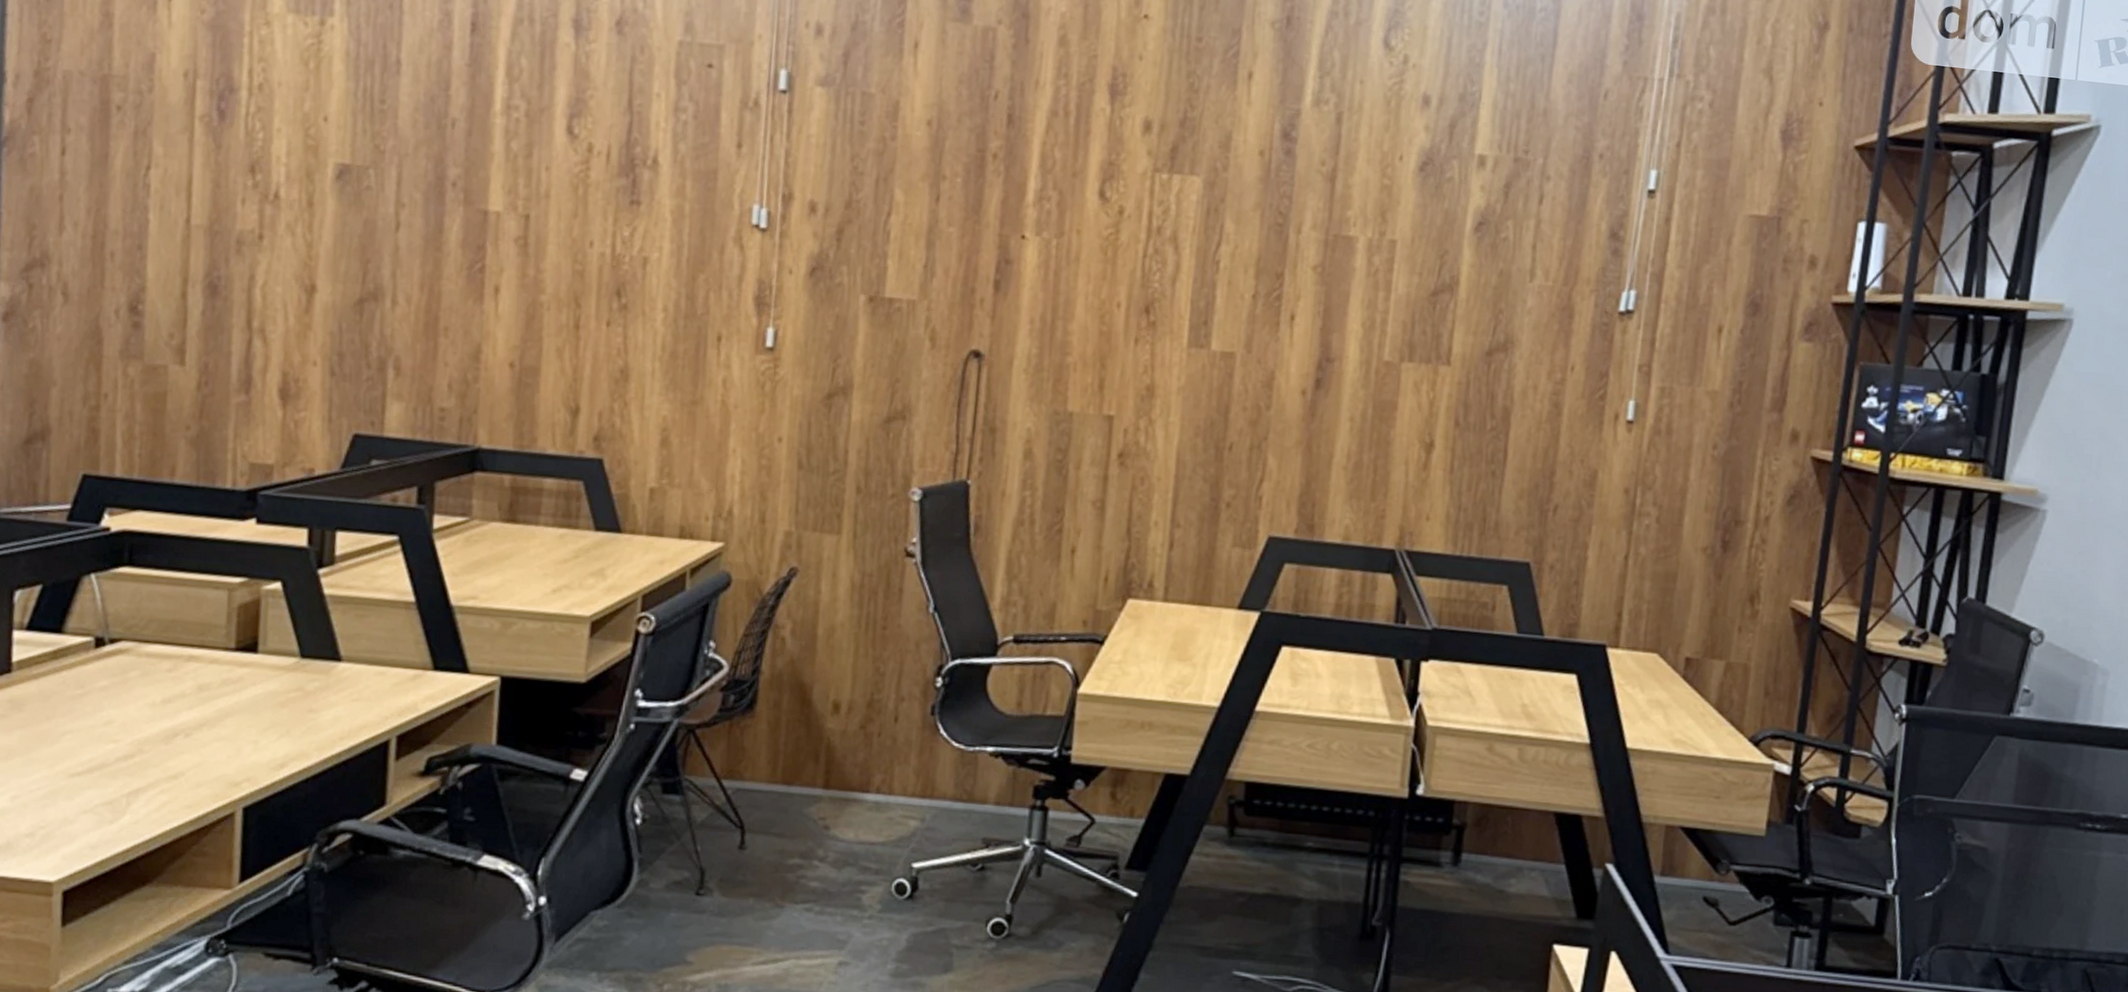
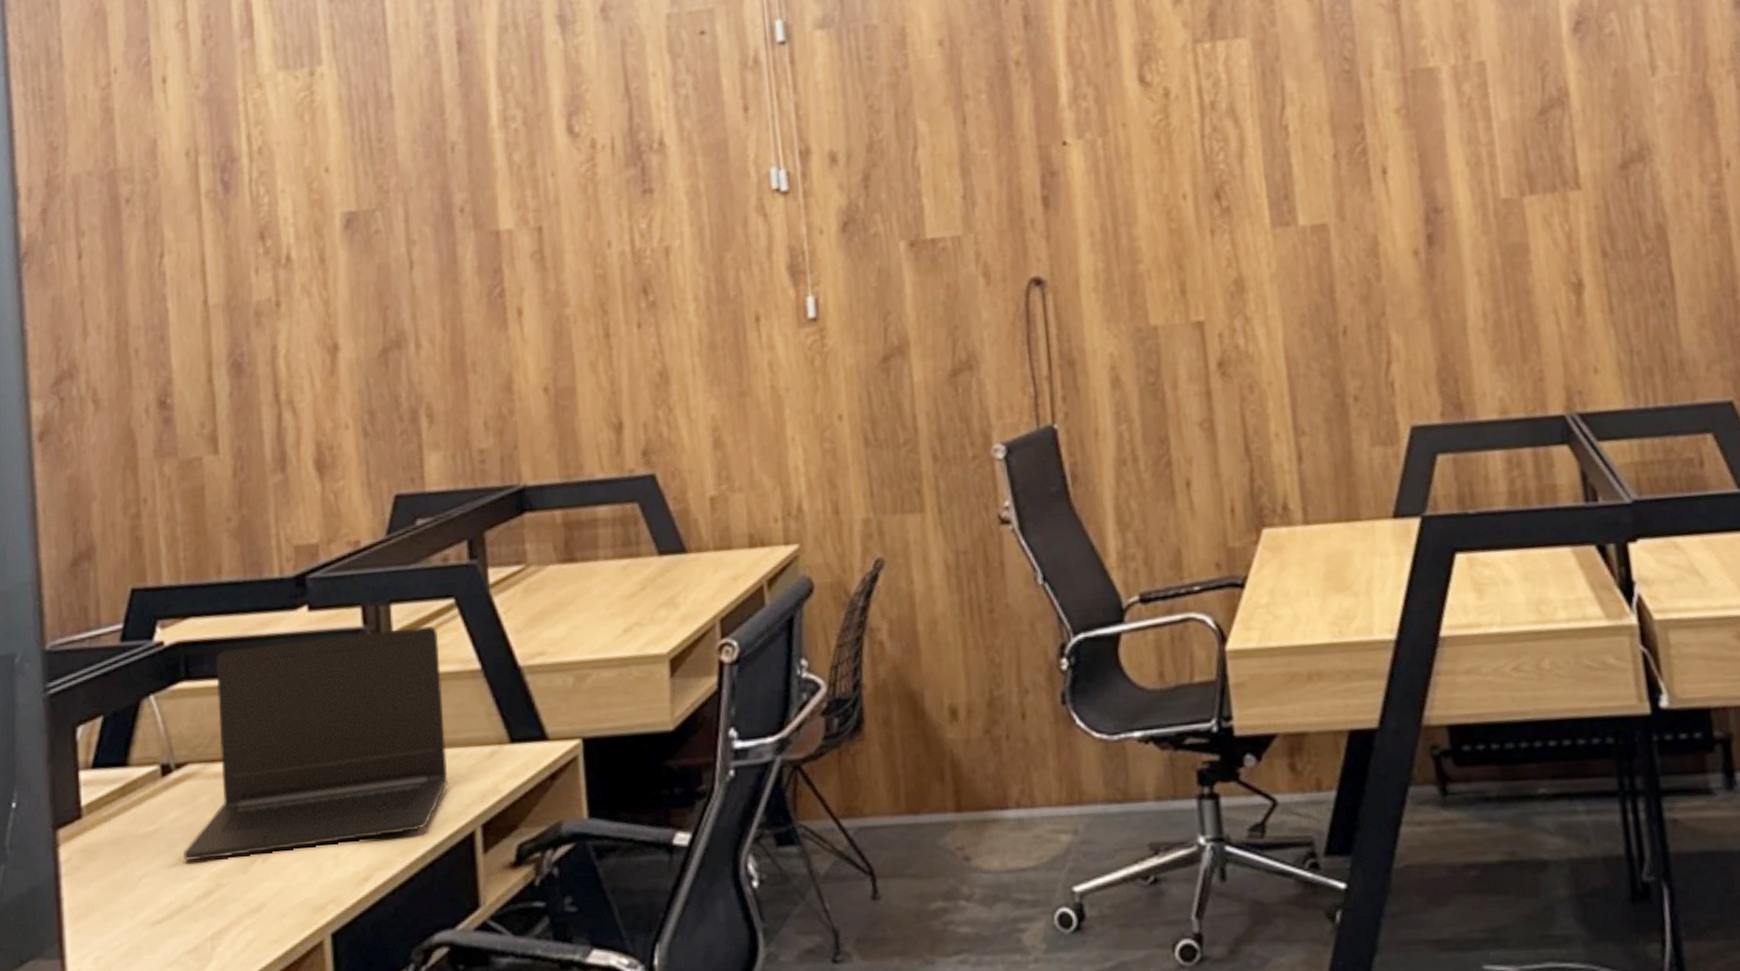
laptop: none [108,545,378,732] -> present [184,626,447,861]

